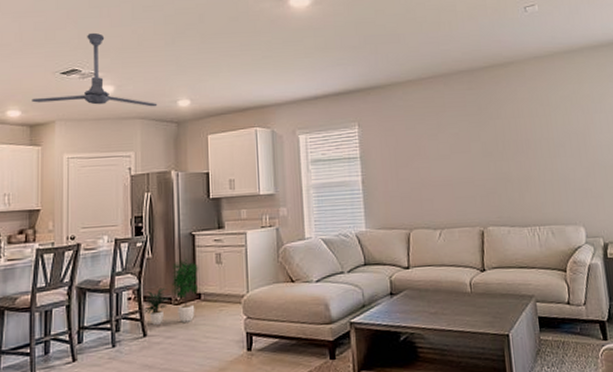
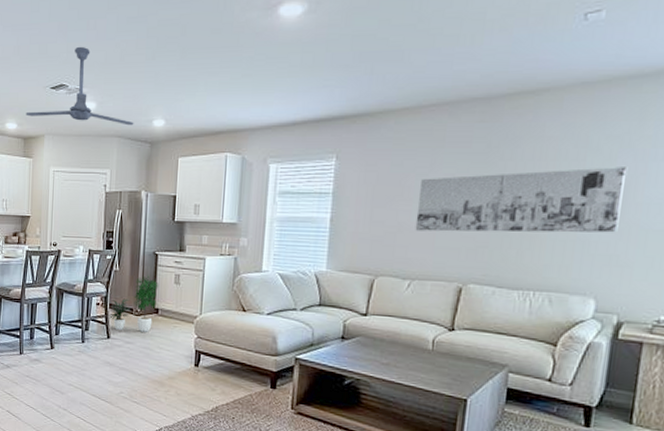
wall art: none [433,119,586,185] -> present [415,167,628,233]

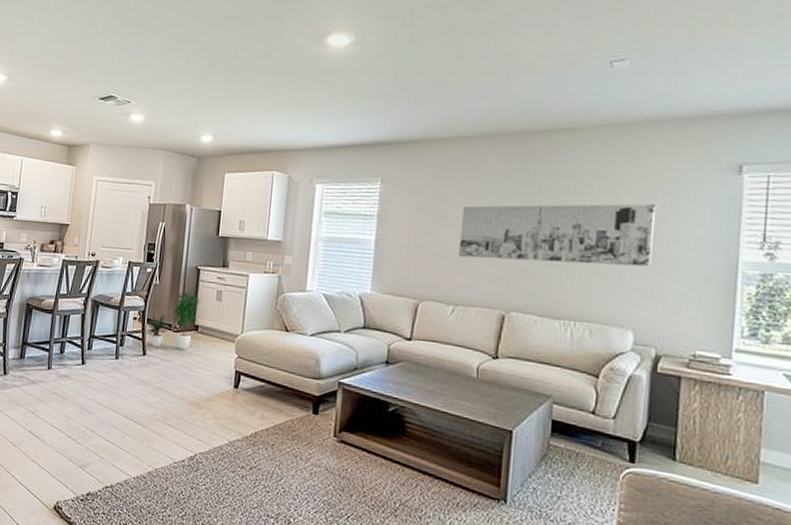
ceiling fan: present [26,46,134,126] -> none [72,60,182,140]

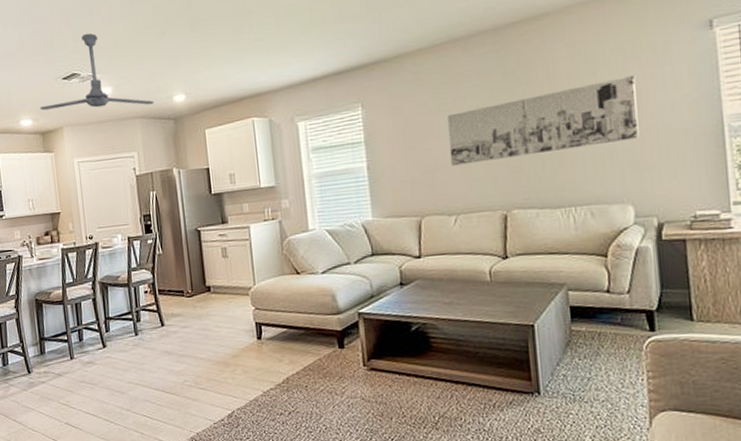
ceiling fan: none [72,60,182,140] -> present [40,33,154,111]
potted plant: present [145,289,200,350] -> none [156,252,208,316]

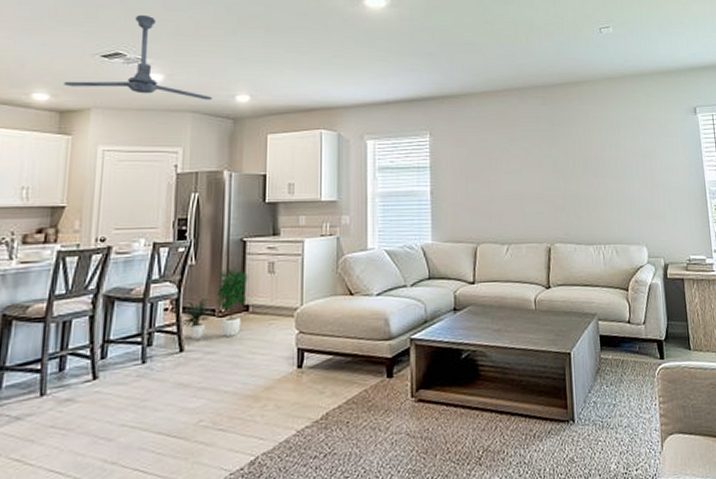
potted plant: none [156,252,208,316] -> present [180,265,248,339]
wall art: present [447,75,639,166] -> none [504,141,650,199]

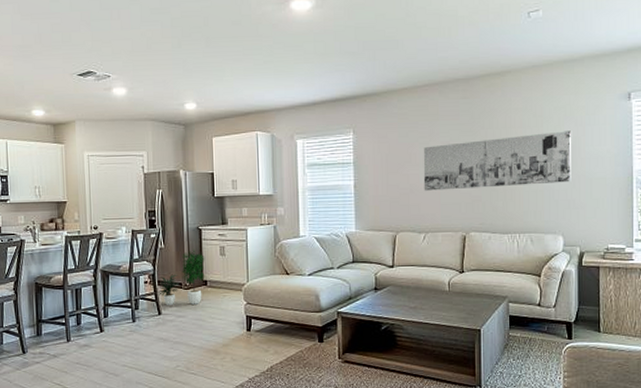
ceiling fan: present [64,14,213,100] -> none [53,35,166,109]
wall art: none [504,141,650,199] -> present [423,130,572,191]

